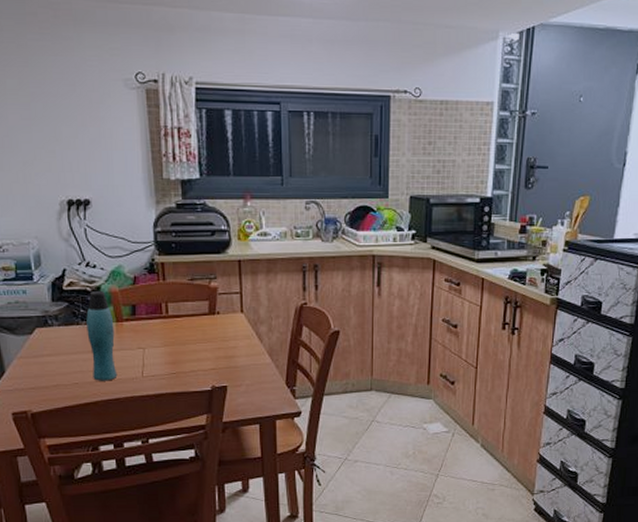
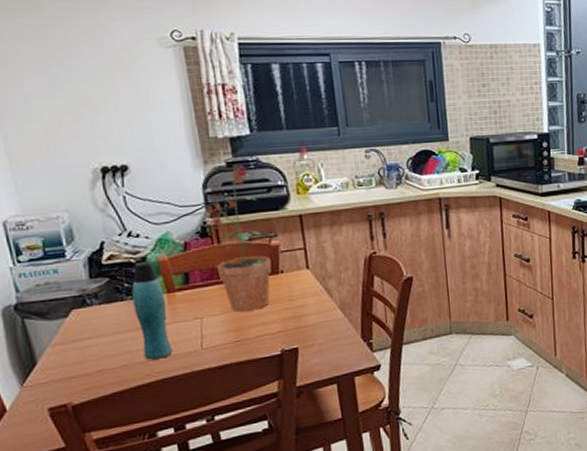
potted plant: none [155,206,209,346] -> present [206,164,271,312]

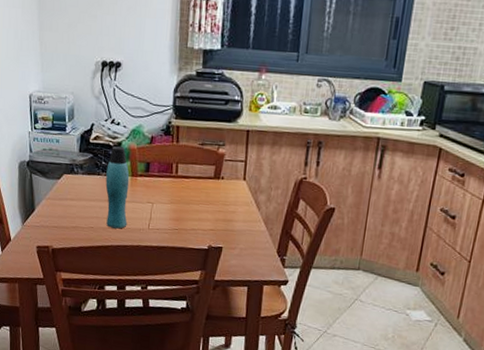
potted plant: present [206,164,271,312] -> none [171,75,216,207]

